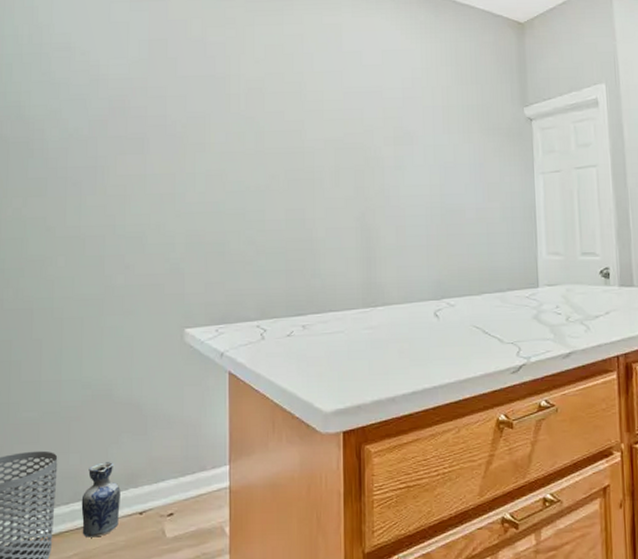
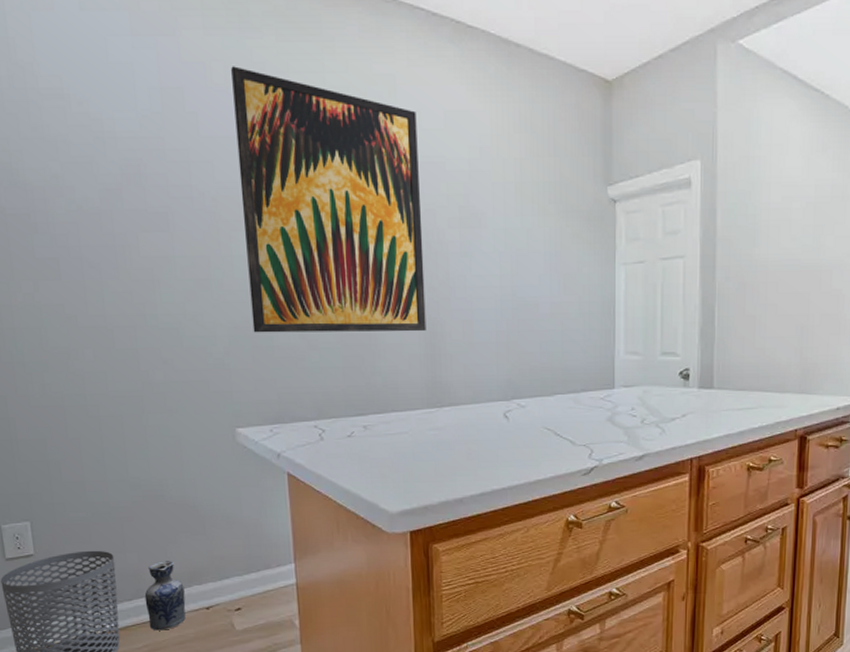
wall art: none [207,22,363,240] -> present [231,66,426,333]

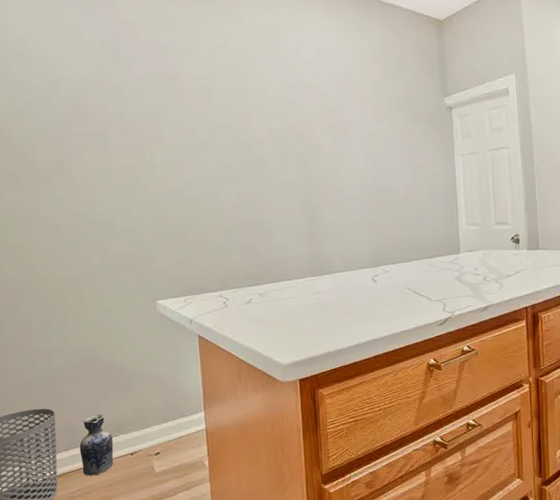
wall art: present [231,66,426,333] -> none [155,24,308,224]

